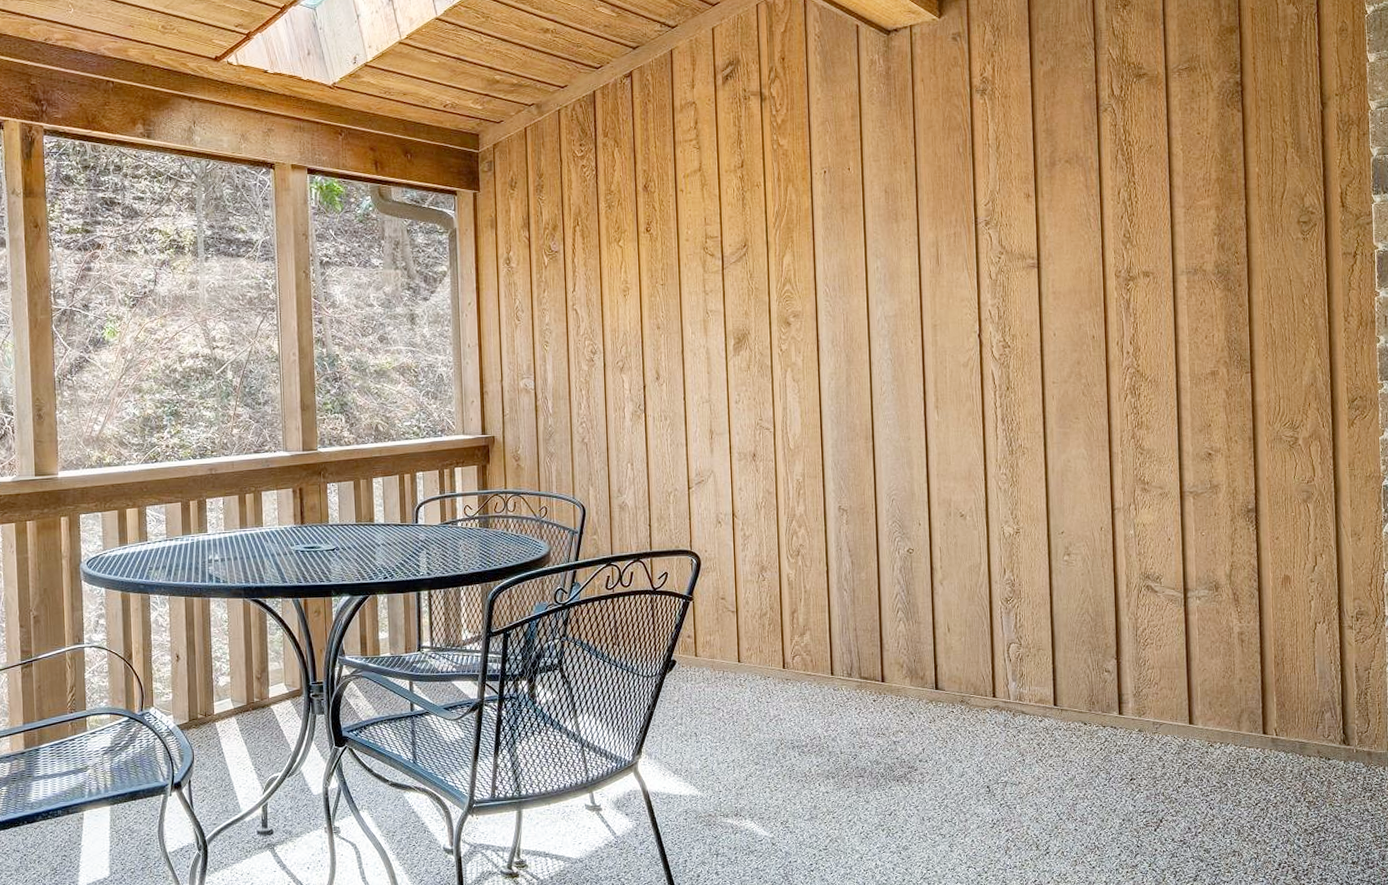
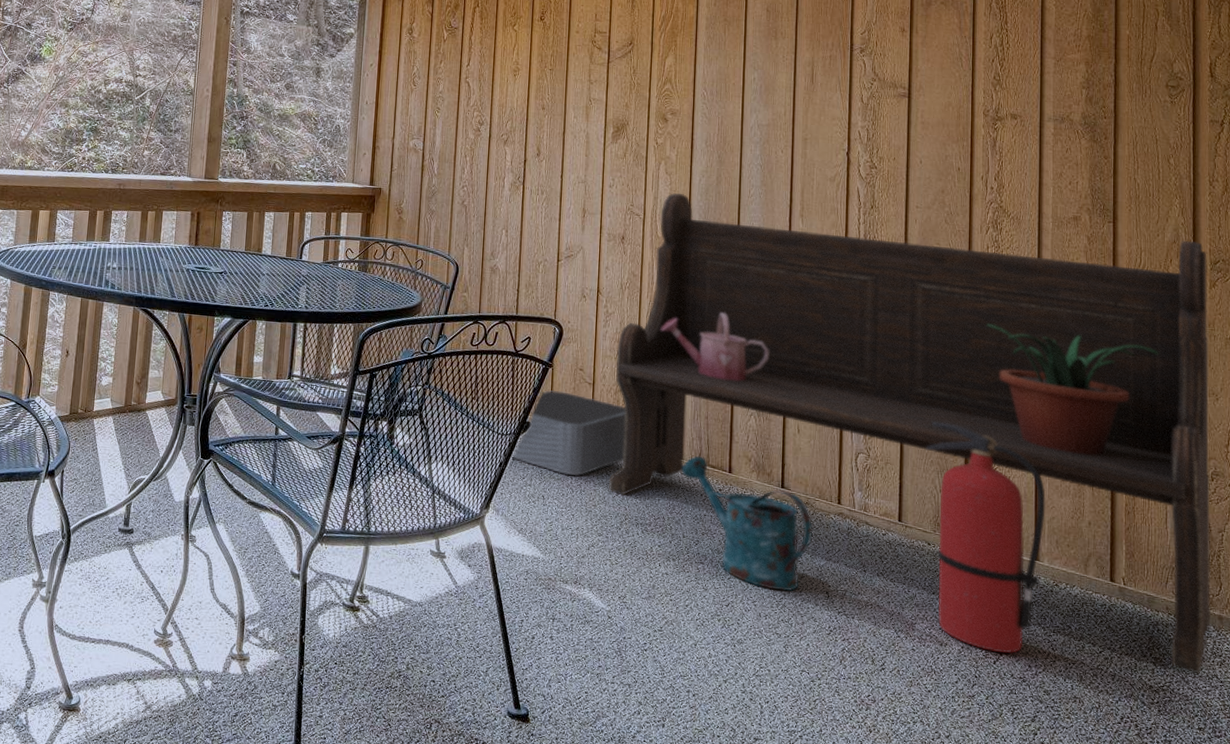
storage bin: none [660,624,775,709] -> present [512,390,626,477]
bench: none [757,382,1360,811] -> present [608,193,1210,674]
watering can: none [801,519,913,589] -> present [661,312,769,381]
watering can: none [834,669,970,792] -> present [681,456,813,591]
fire extinguisher: none [1077,601,1197,820] -> present [926,422,1046,653]
potted plant: none [1130,493,1301,614] -> present [986,324,1159,456]

